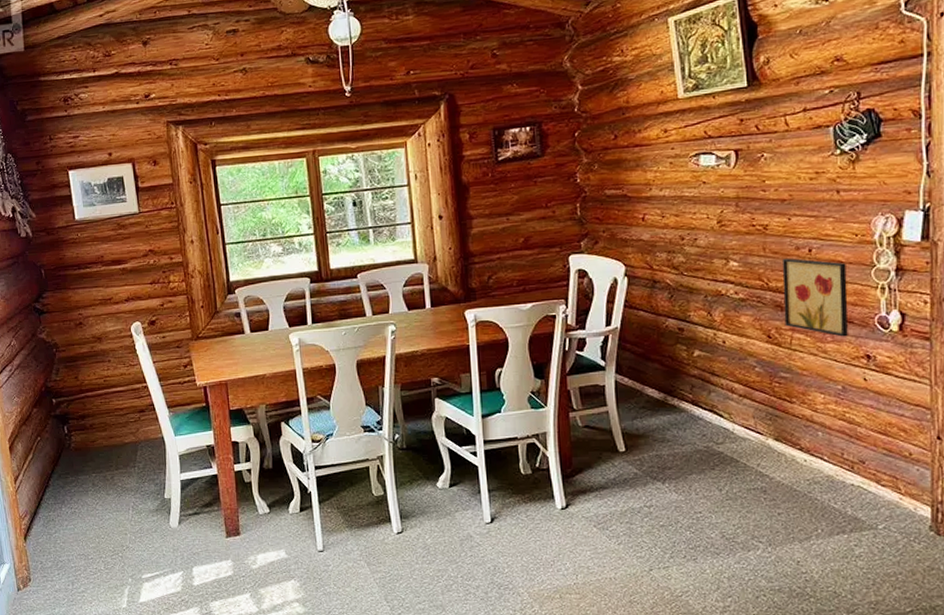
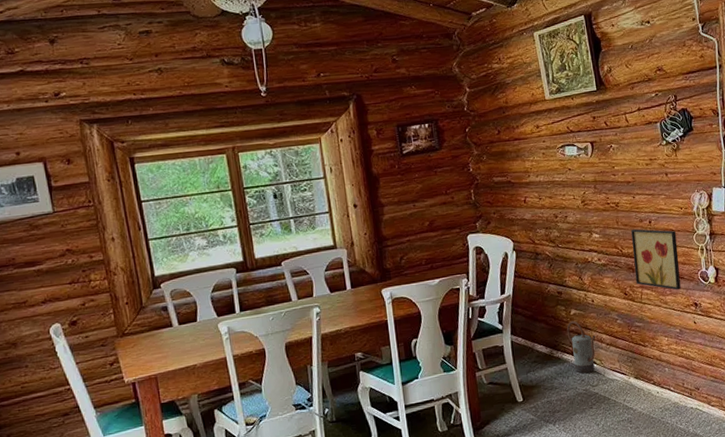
watering can: none [687,363,725,427] -> present [566,320,596,373]

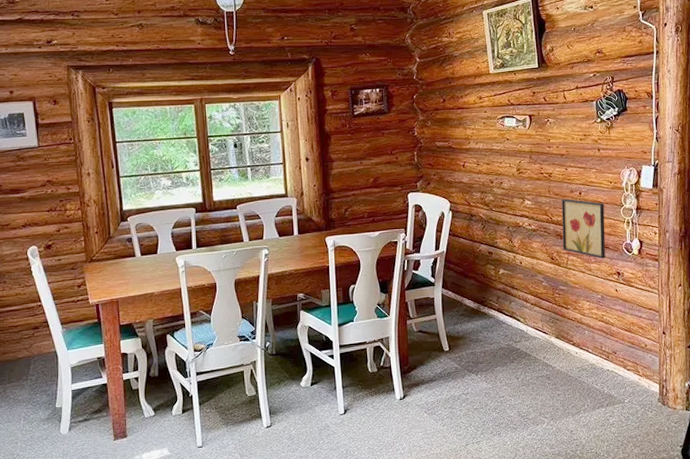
watering can: present [566,320,596,373] -> none [494,279,522,329]

